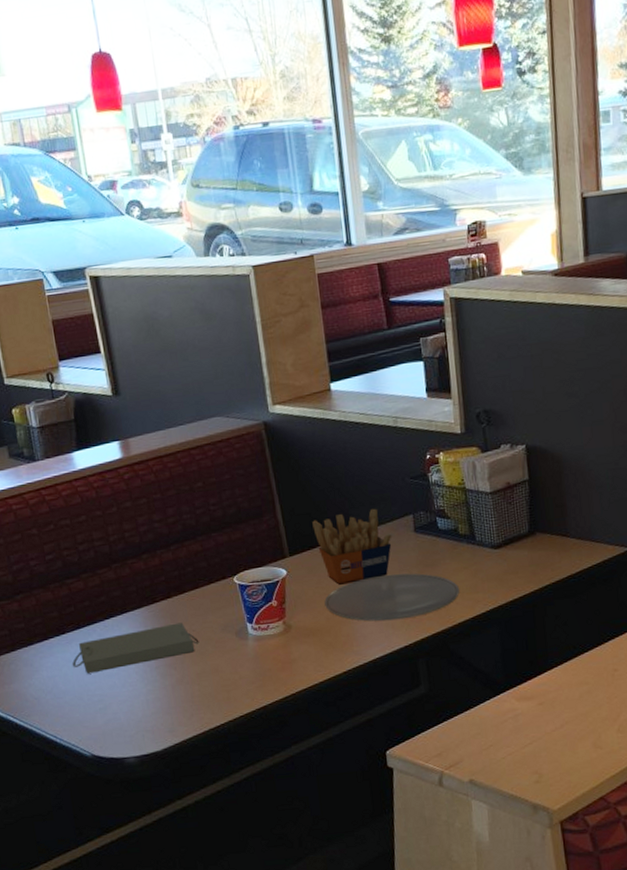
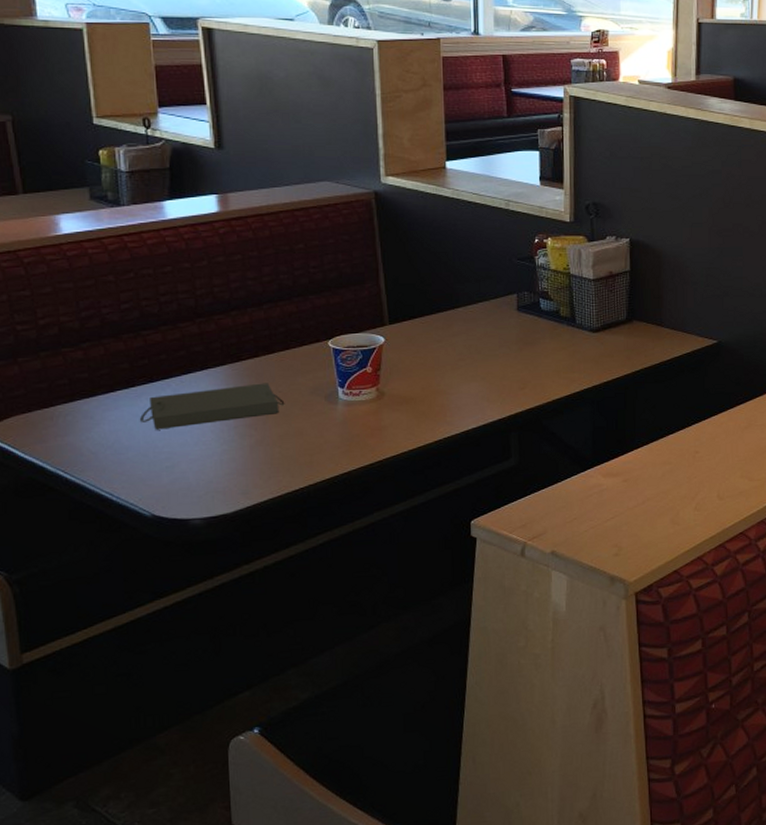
french fries: present [312,508,392,586] -> none [415,285,495,357]
plate: present [324,573,460,622] -> none [421,349,557,394]

